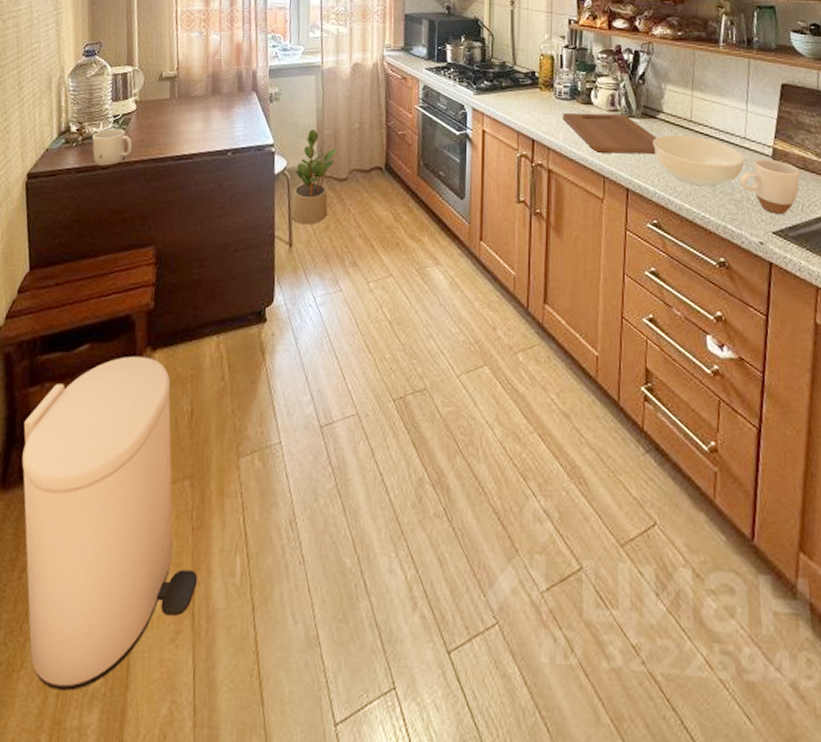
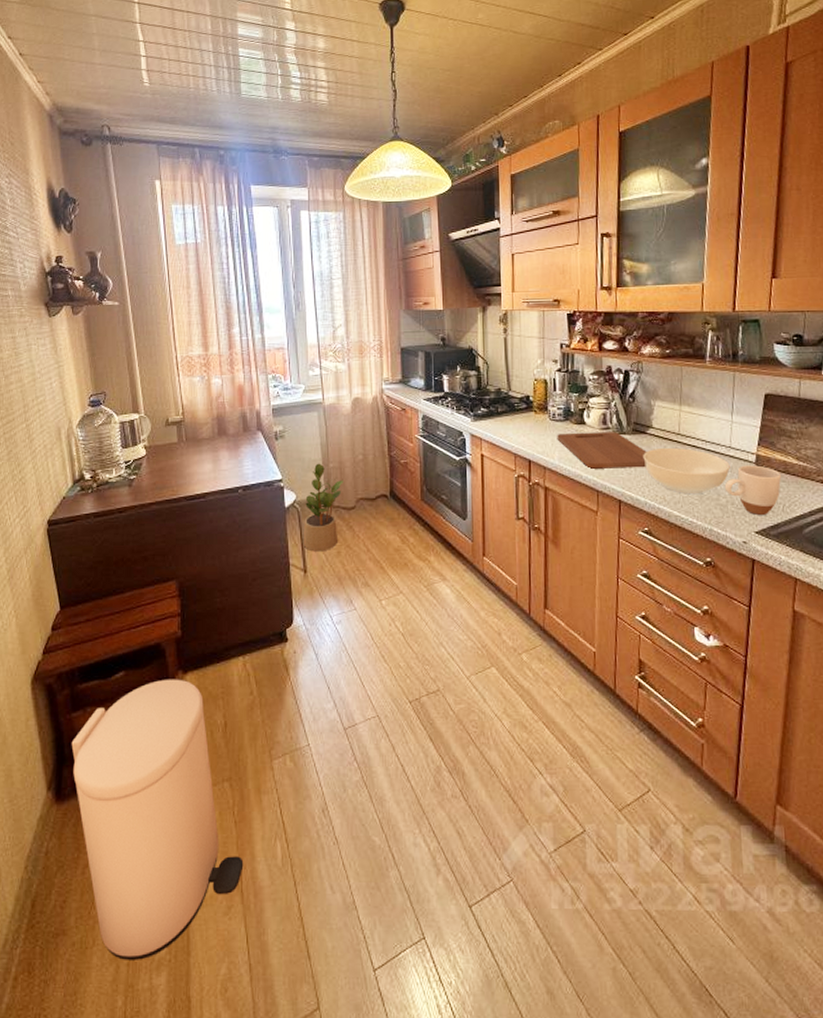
mug: present [91,128,133,166] -> none [105,473,147,509]

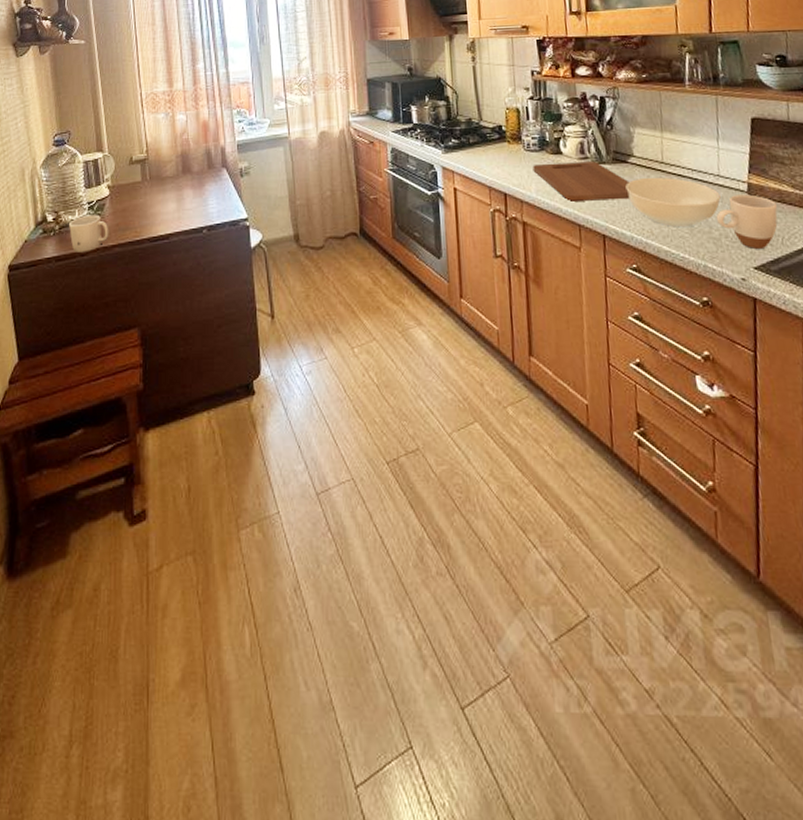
pedal bin: present [71,679,244,960] -> none [25,437,209,770]
mug: none [105,473,147,509] -> present [68,214,109,253]
potted plant: present [303,463,343,552] -> none [270,200,311,295]

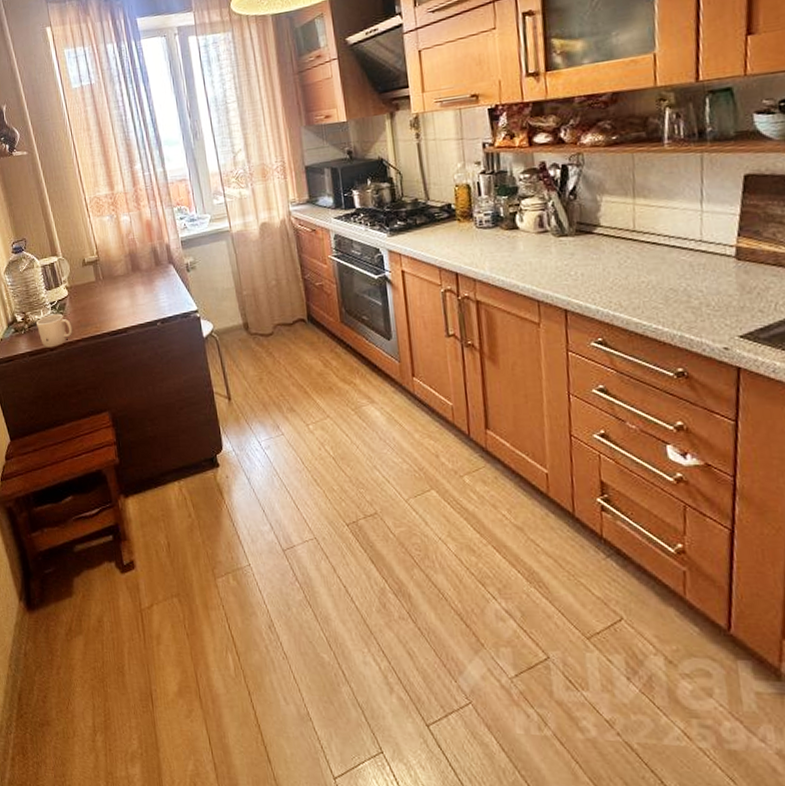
cutting board: present [532,161,630,201] -> none [486,234,596,277]
bowl: present [625,177,721,228] -> none [591,246,703,299]
mug: present [716,194,778,249] -> none [696,259,772,316]

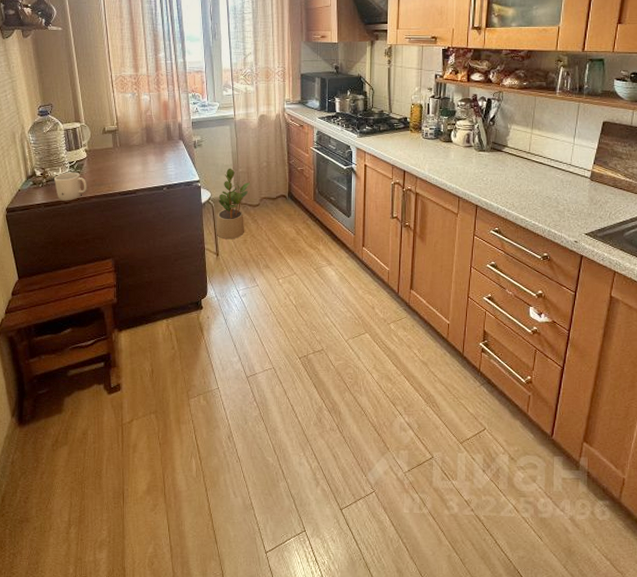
potted plant: none [223,291,259,380] -> present [216,168,250,240]

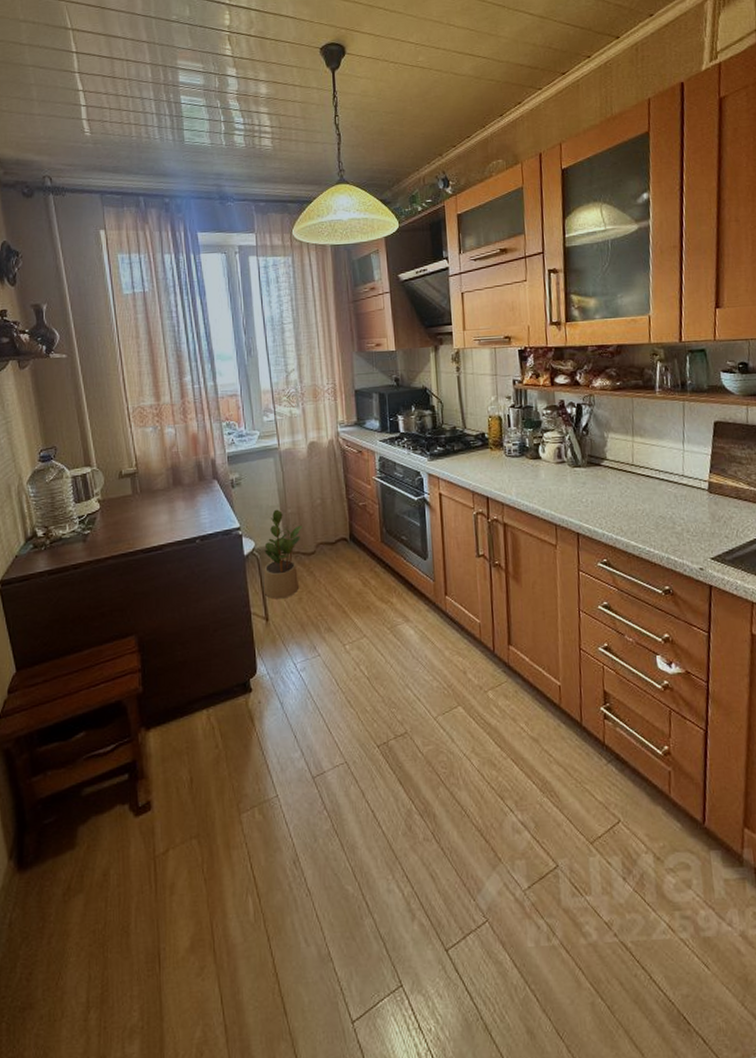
mug: present [53,172,87,201] -> none [59,528,102,566]

